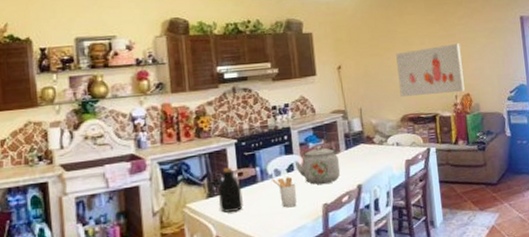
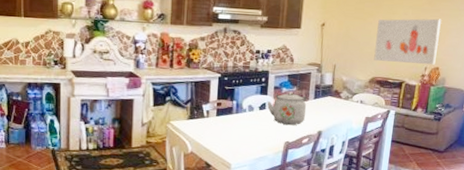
bottle: present [218,167,243,213] -> none [197,96,218,134]
utensil holder: present [272,177,297,208] -> none [245,113,265,140]

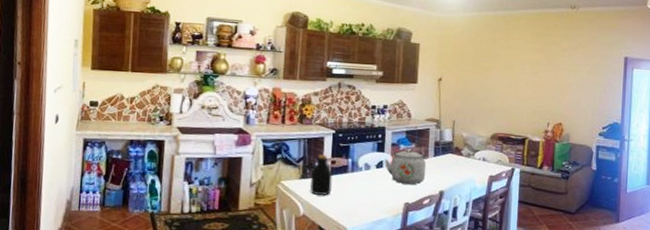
bottle: none [197,96,218,134] -> present [309,154,333,195]
wall art: present [374,18,442,65] -> none [494,73,560,121]

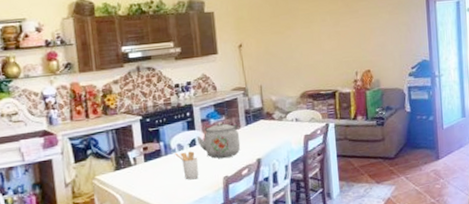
bottle: present [309,154,333,195] -> none [125,142,148,184]
utensil holder: none [361,171,383,201] -> present [175,151,199,180]

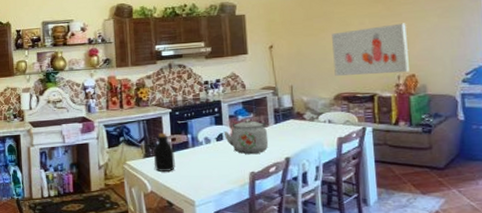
bottle: none [125,142,148,184] -> present [153,133,175,172]
utensil holder: present [175,151,199,180] -> none [202,145,225,173]
wall art: none [297,19,365,74] -> present [332,23,409,76]

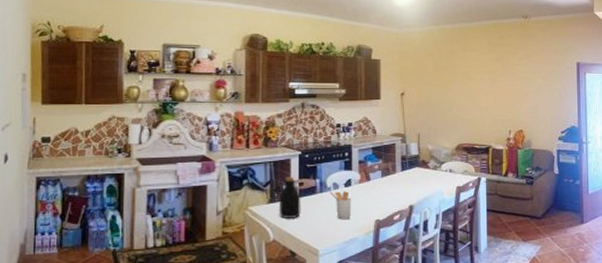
utensil holder: none [202,145,225,173] -> present [330,191,352,220]
kettle: present [223,119,269,154] -> none [352,166,395,201]
wall art: present [332,23,409,76] -> none [457,82,518,128]

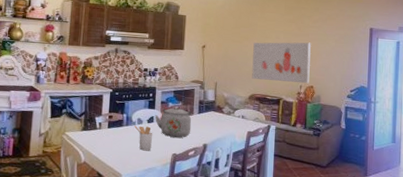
bottle: present [278,176,301,218] -> none [90,109,110,145]
kettle: none [352,166,395,201] -> present [154,107,192,138]
wall art: none [457,82,518,128] -> present [252,42,311,84]

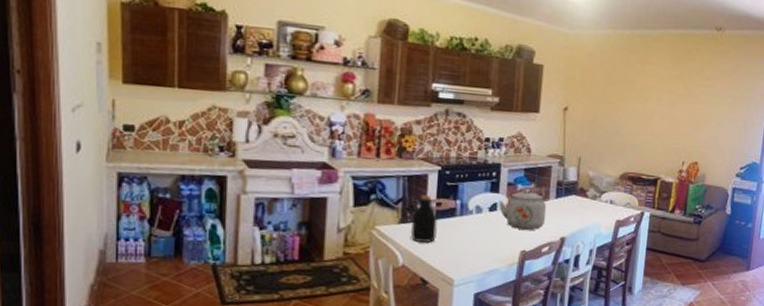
bottle: none [90,109,110,145] -> present [410,194,438,243]
utensil holder: present [134,125,153,151] -> none [471,215,496,249]
wall art: present [252,42,311,84] -> none [625,104,699,160]

